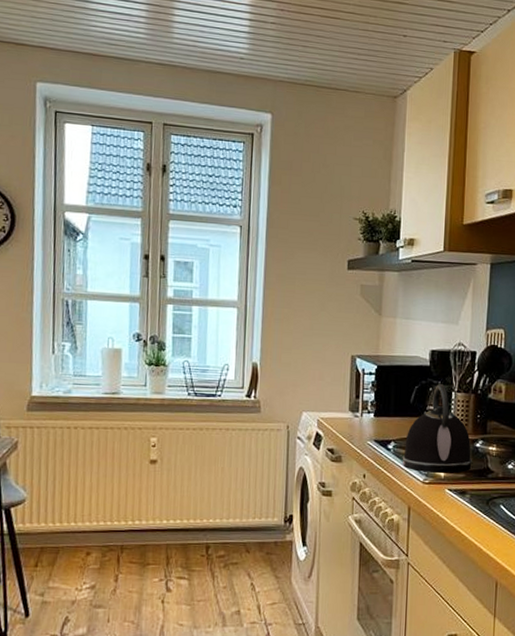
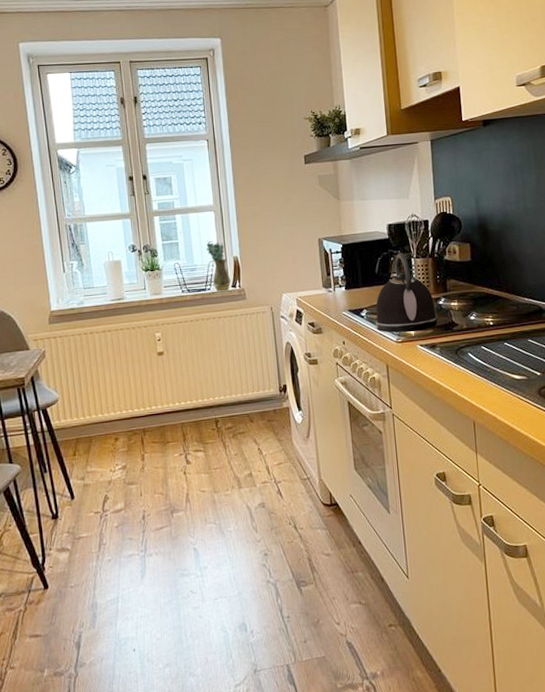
vase: none [222,340,246,400] -> present [205,240,231,292]

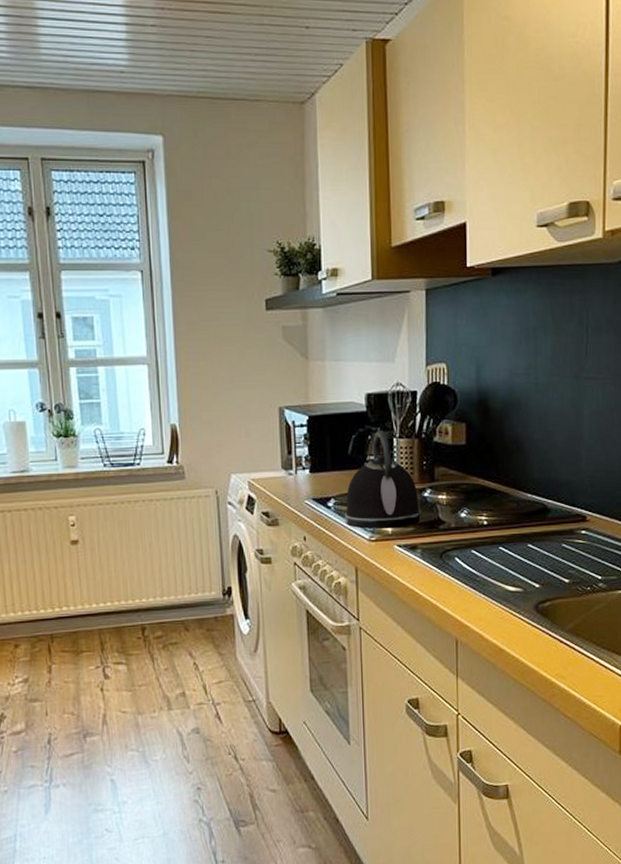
vase: present [205,240,231,292] -> none [135,402,167,468]

